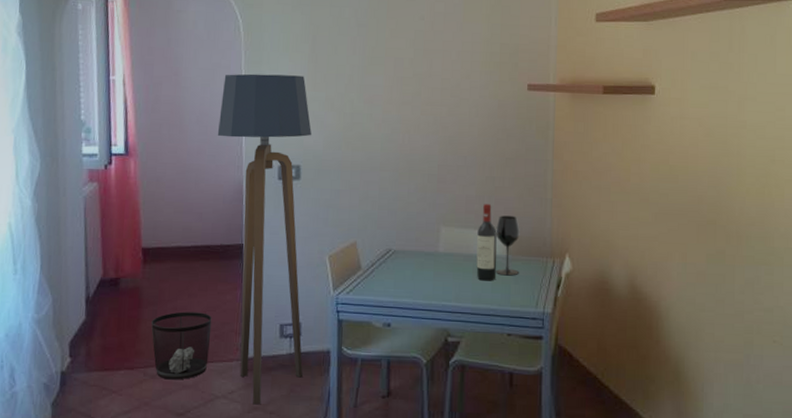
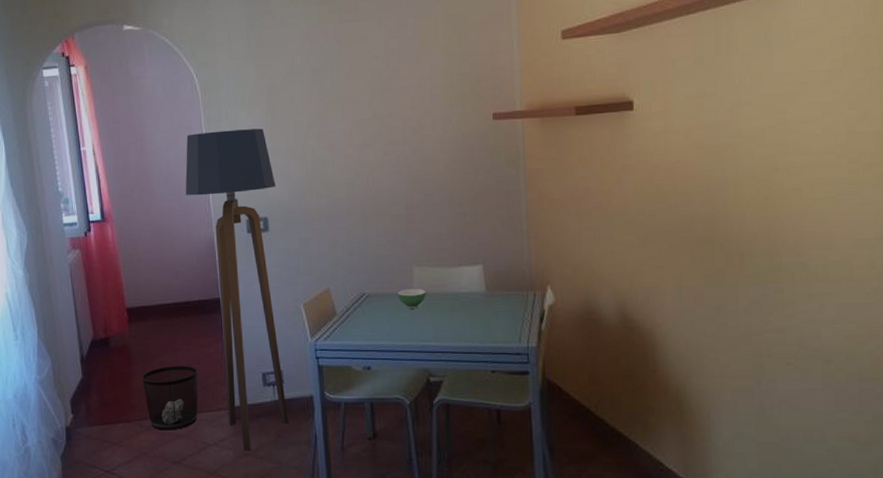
bowl: none [422,247,452,268] -> present [396,288,427,309]
wine bottle: present [476,204,497,281] -> none [452,241,475,319]
wineglass: present [495,215,520,276] -> none [470,251,498,312]

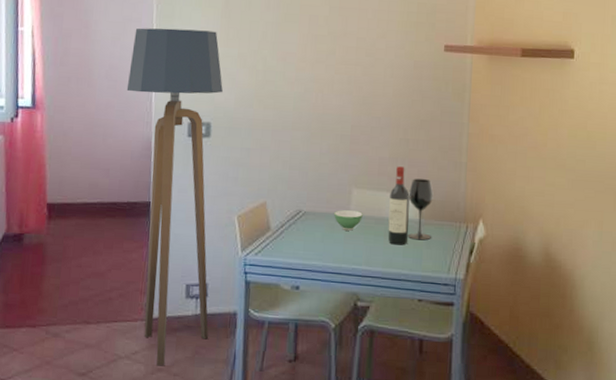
waste bin: present [142,366,198,431] -> none [54,269,117,339]
wine bottle: none [452,241,475,319] -> present [387,166,410,245]
wineglass: none [470,251,498,312] -> present [407,178,434,241]

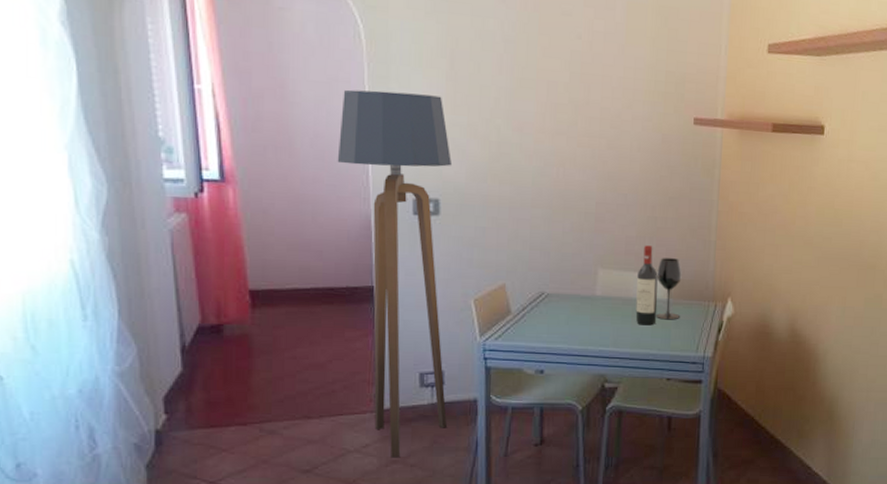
bowl: present [333,209,364,231] -> none [578,290,611,312]

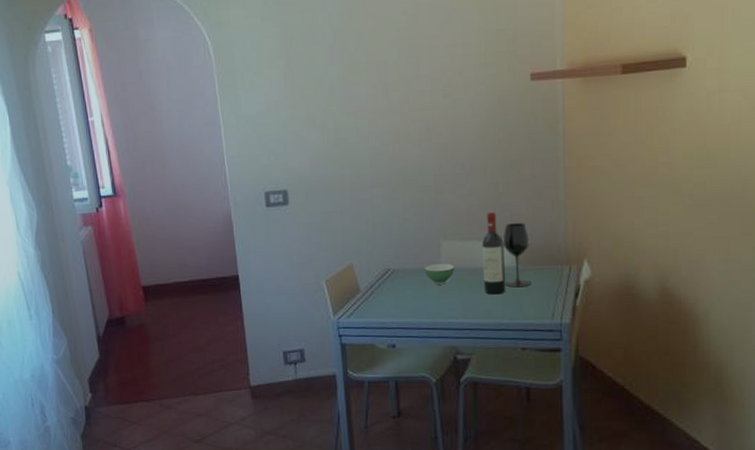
floor lamp: present [337,89,452,458] -> none [199,94,310,430]
bowl: none [578,290,611,312] -> present [423,263,456,285]

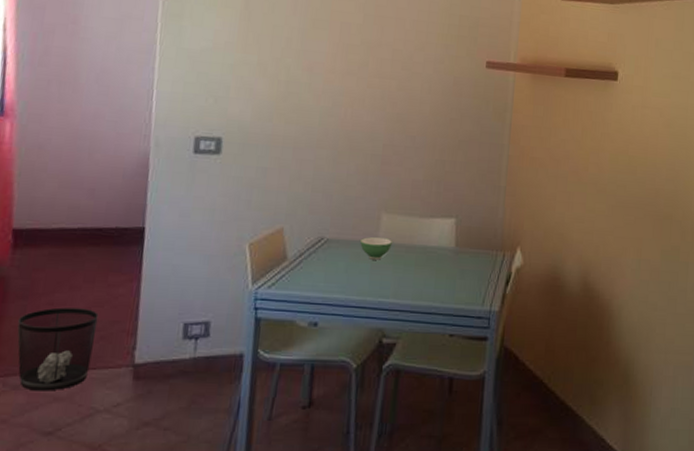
waste bin: none [160,345,218,410] -> present [17,307,99,391]
wine bottle: present [482,212,506,295] -> none [418,190,444,276]
wineglass: present [502,223,531,288] -> none [440,203,470,270]

